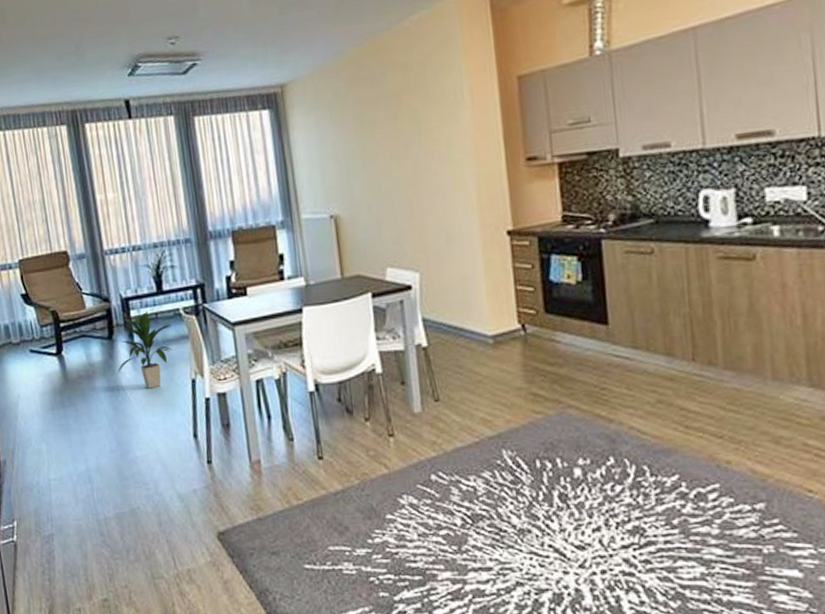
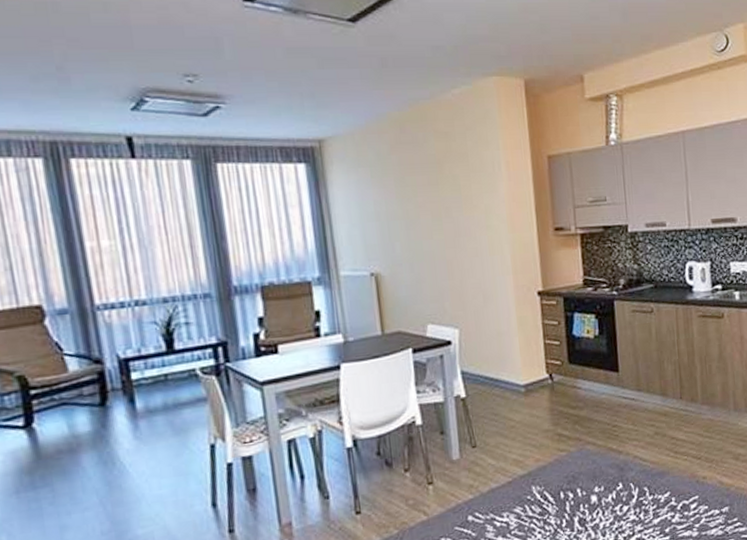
indoor plant: present [117,310,173,389] -> none [111,372,187,459]

